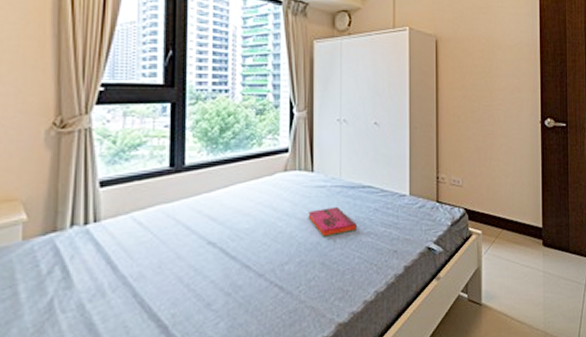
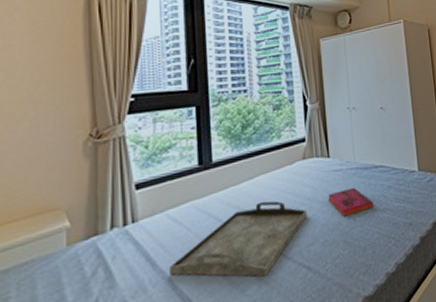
serving tray: none [130,212,284,292] -> present [168,200,307,277]

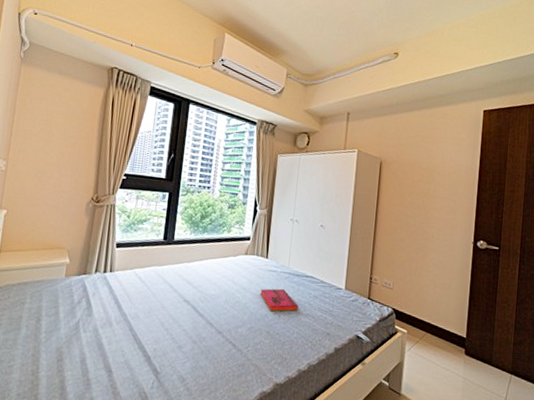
serving tray: present [168,200,307,277] -> none [129,280,241,341]

